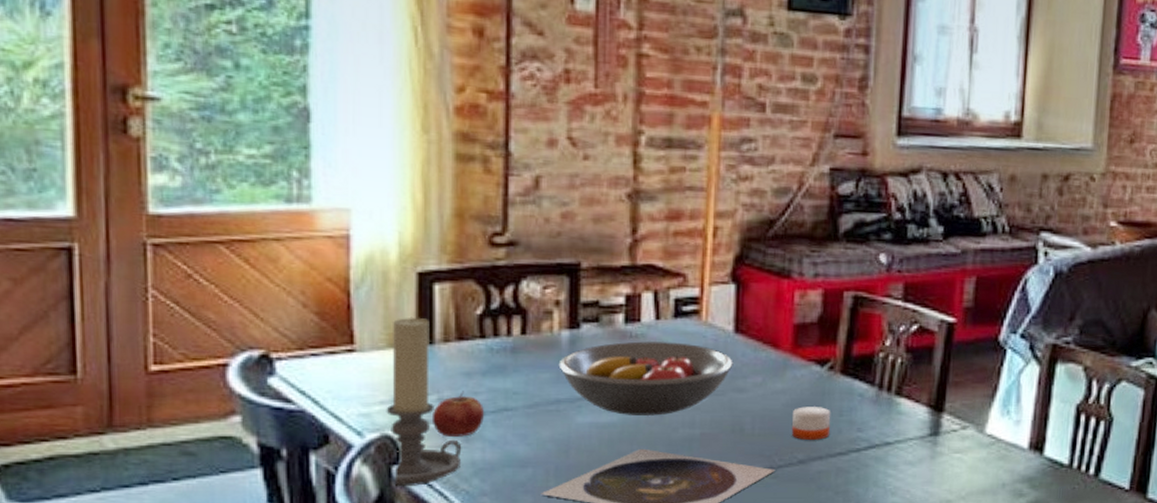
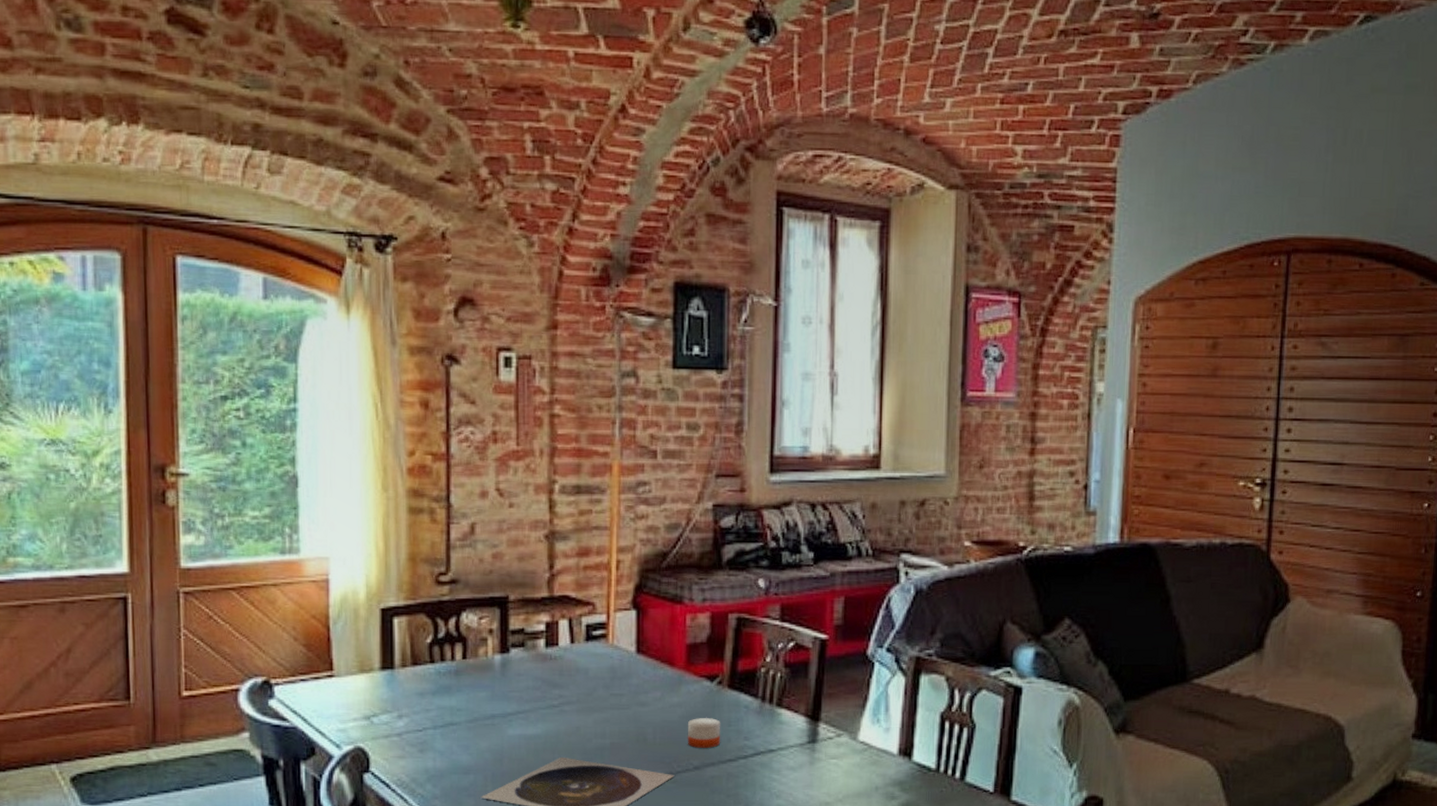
candle holder: present [386,317,462,487] -> none [358,646,418,792]
apple: present [431,391,485,437] -> none [393,708,435,748]
fruit bowl: present [558,341,733,416] -> none [493,663,636,728]

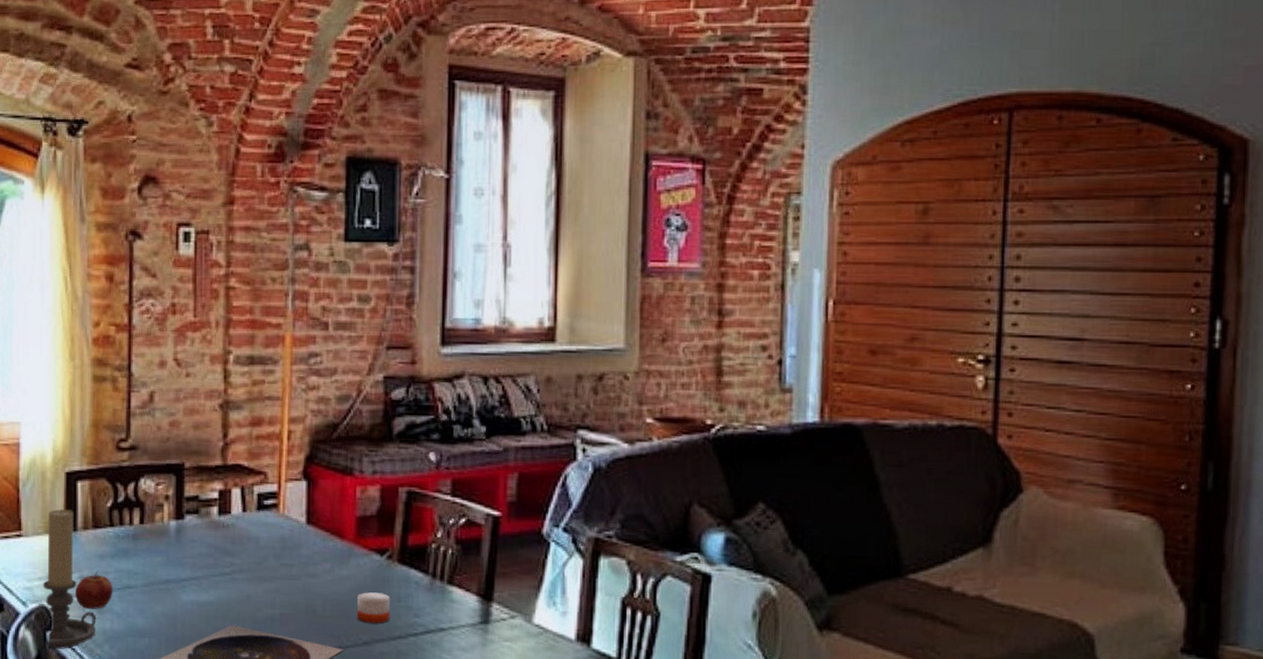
candle holder: none [358,646,418,792] -> present [43,508,97,650]
apple: none [393,708,435,748] -> present [74,570,113,609]

